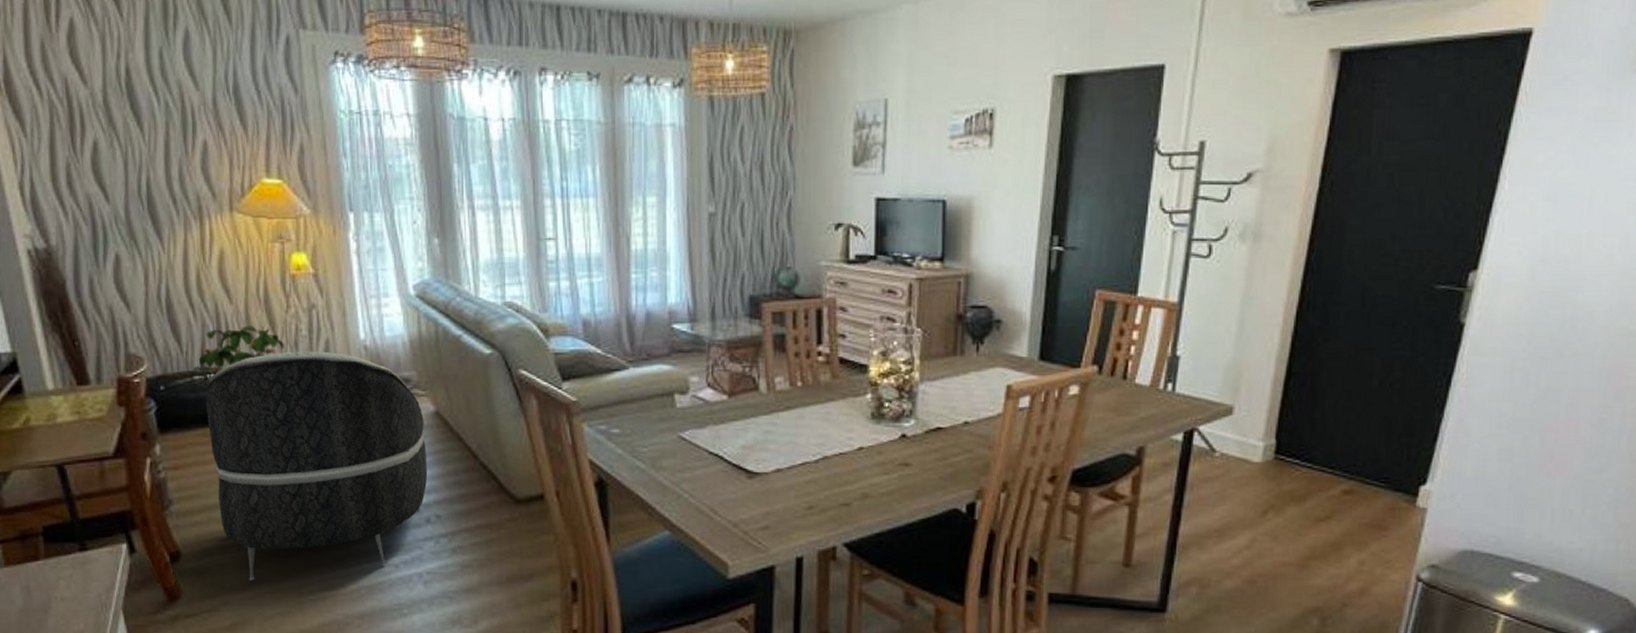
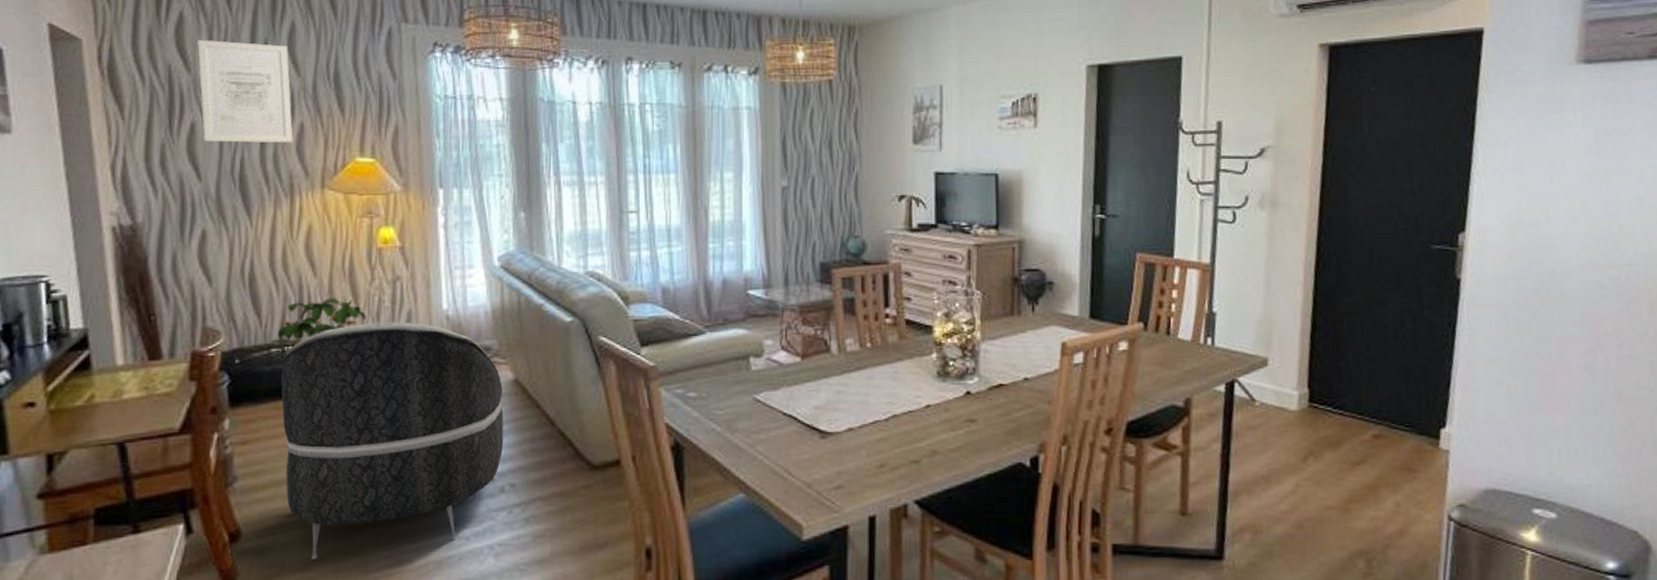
wall art: none [91,49,198,162] -> present [198,39,293,143]

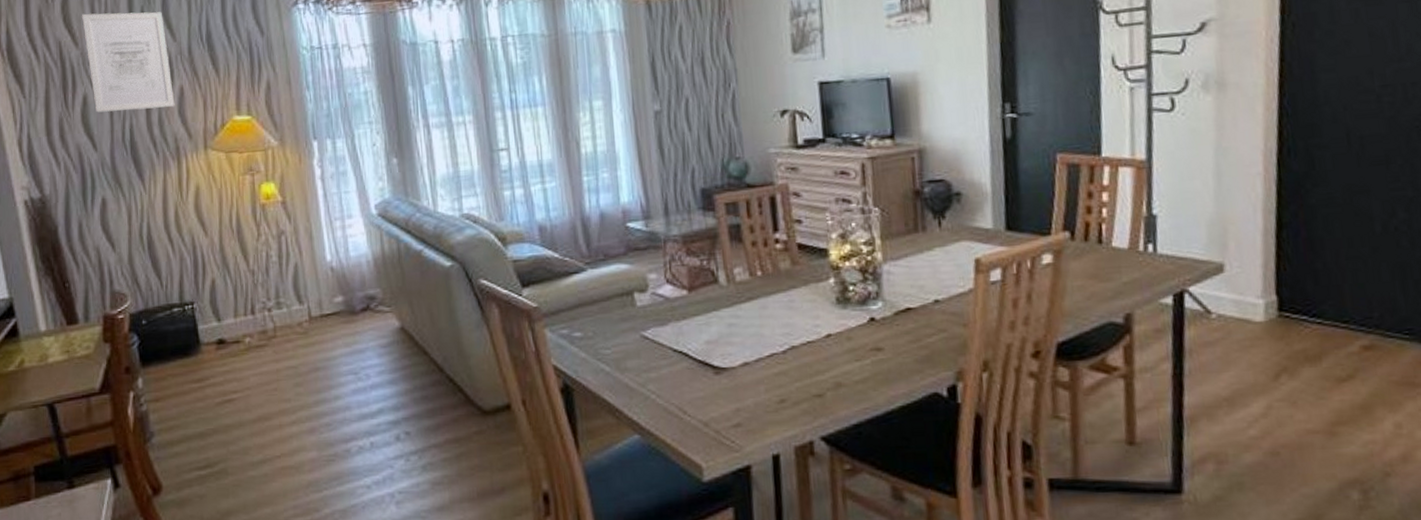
potted plant: present [269,298,366,350] -> none [170,255,256,310]
armchair: present [281,322,504,559] -> none [184,275,396,510]

